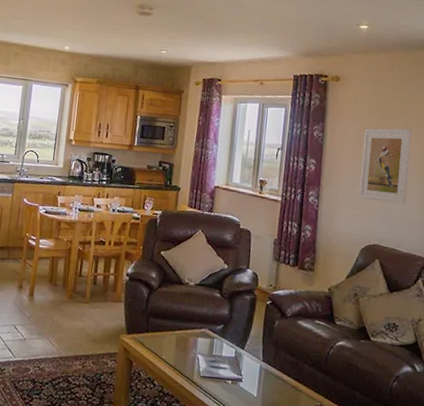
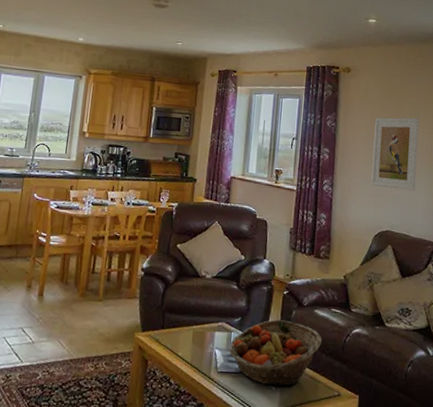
fruit basket: none [210,328,305,394] -> present [228,319,322,387]

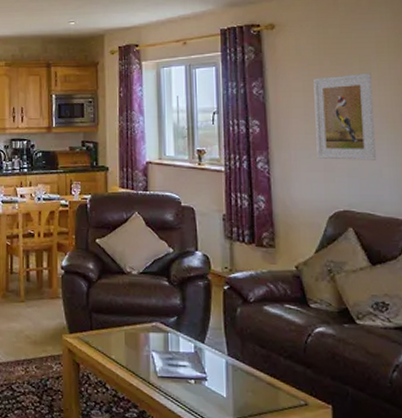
fruit basket: present [228,319,322,387] -> none [166,318,278,394]

